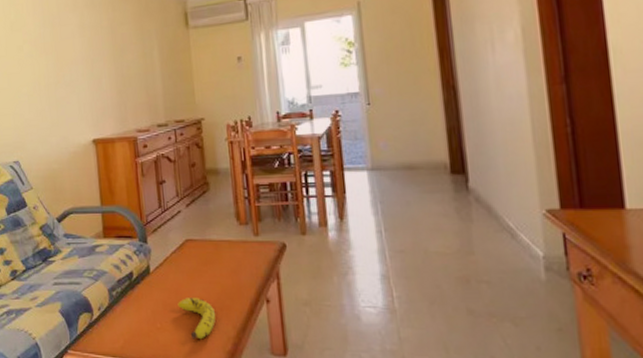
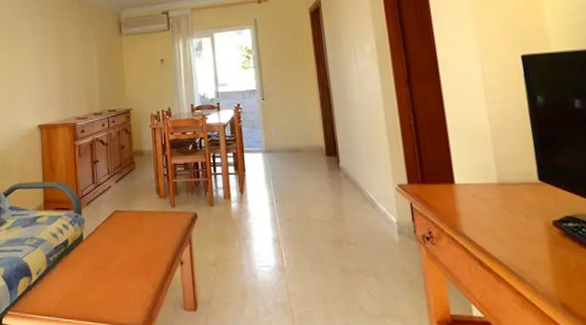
fruit: present [178,298,216,340] -> none [106,262,138,298]

